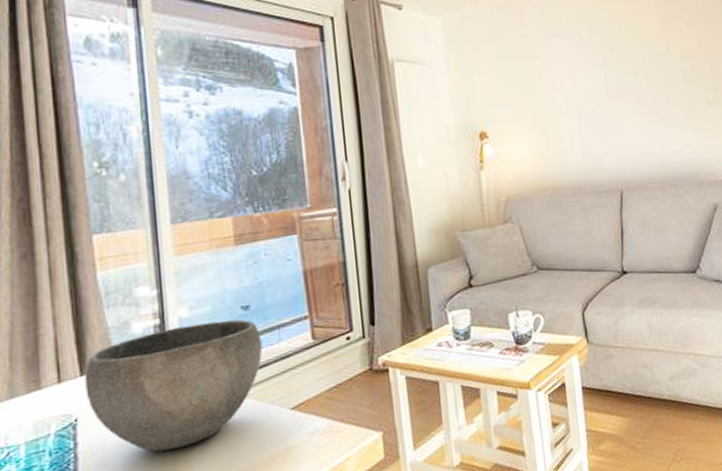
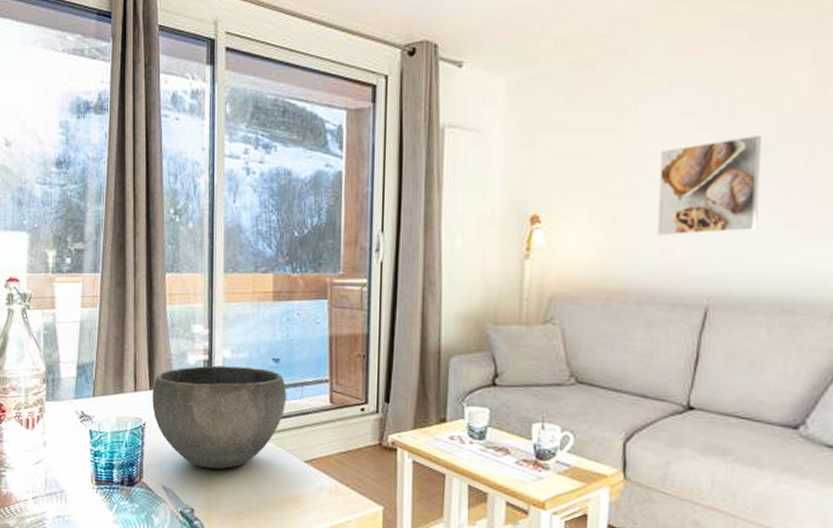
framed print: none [570,58,643,139] -> present [657,134,763,235]

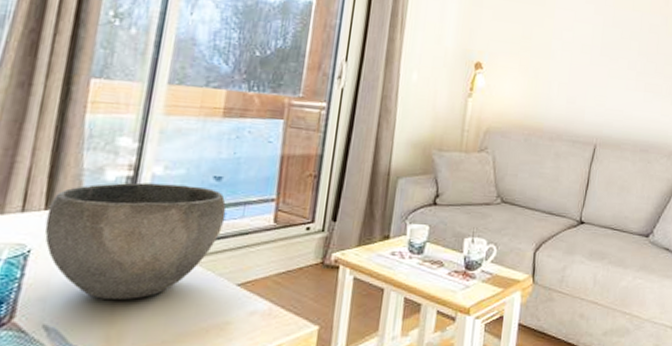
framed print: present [657,134,763,235] -> none [565,24,633,91]

